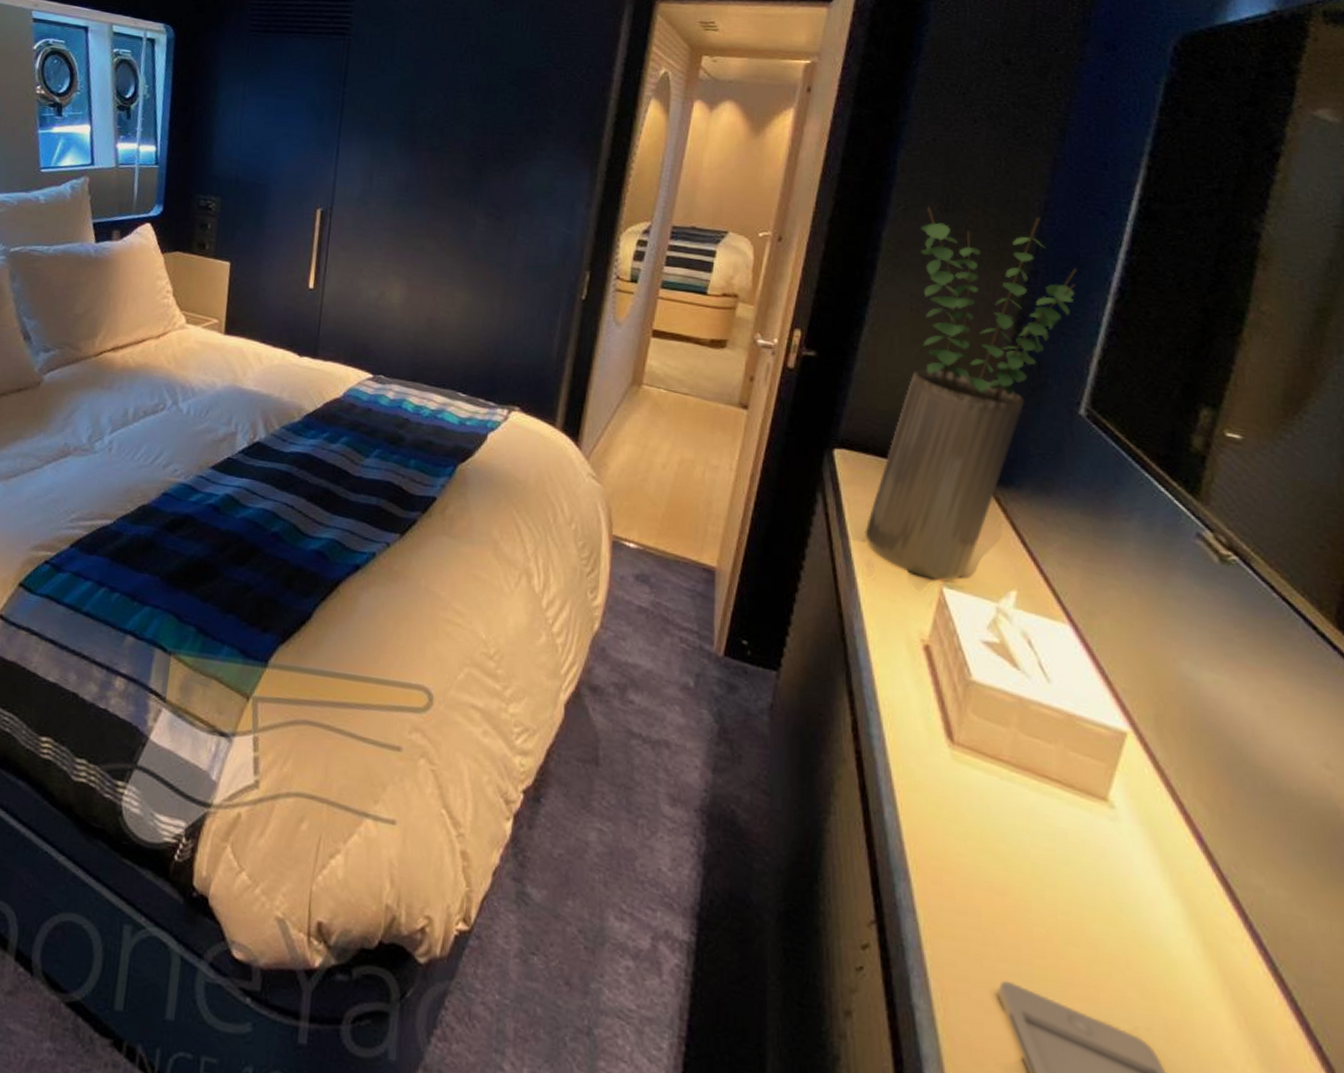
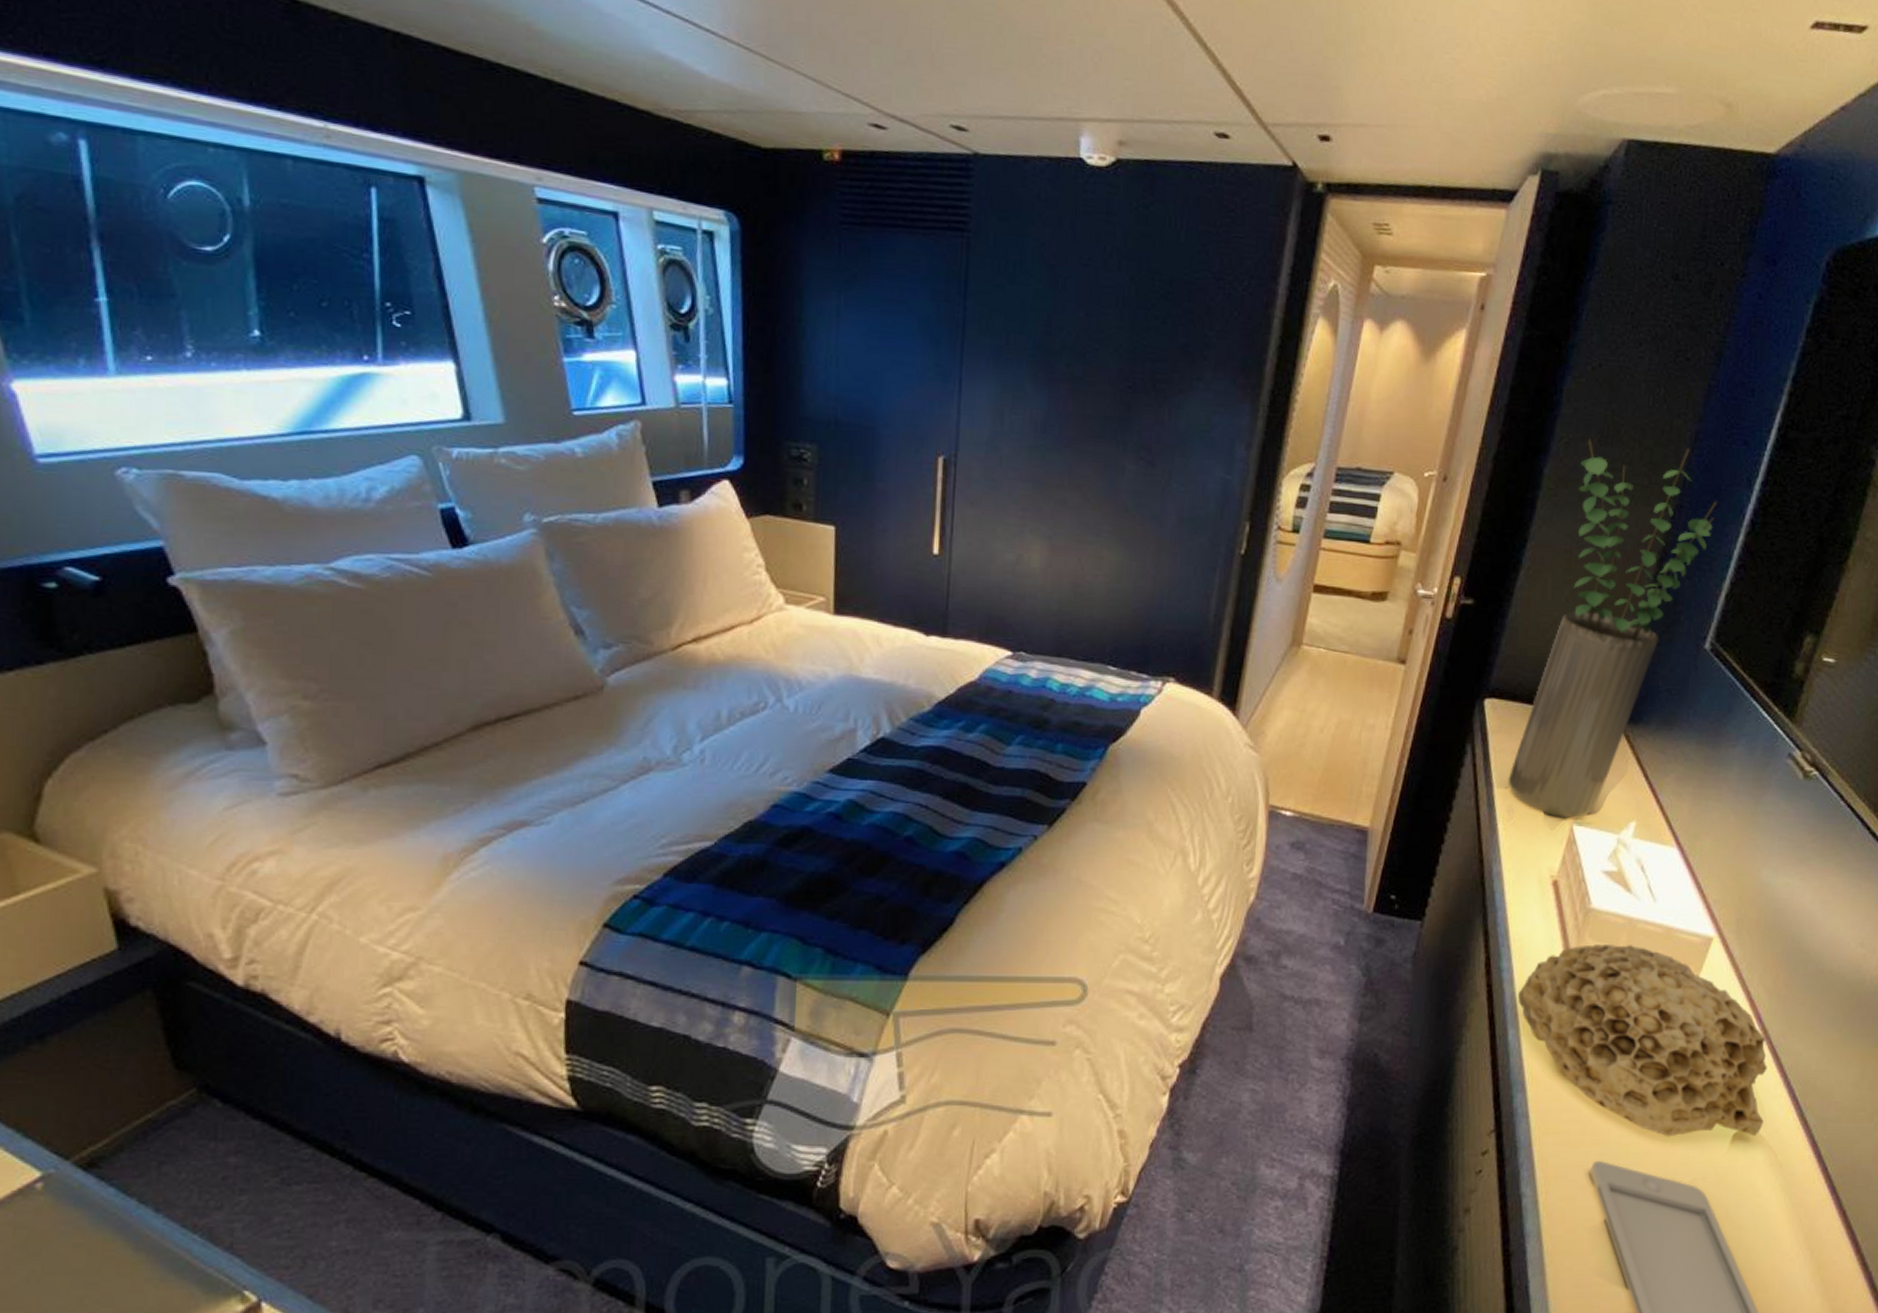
wasp nest: none [892,721,1223,987] -> present [1517,944,1767,1137]

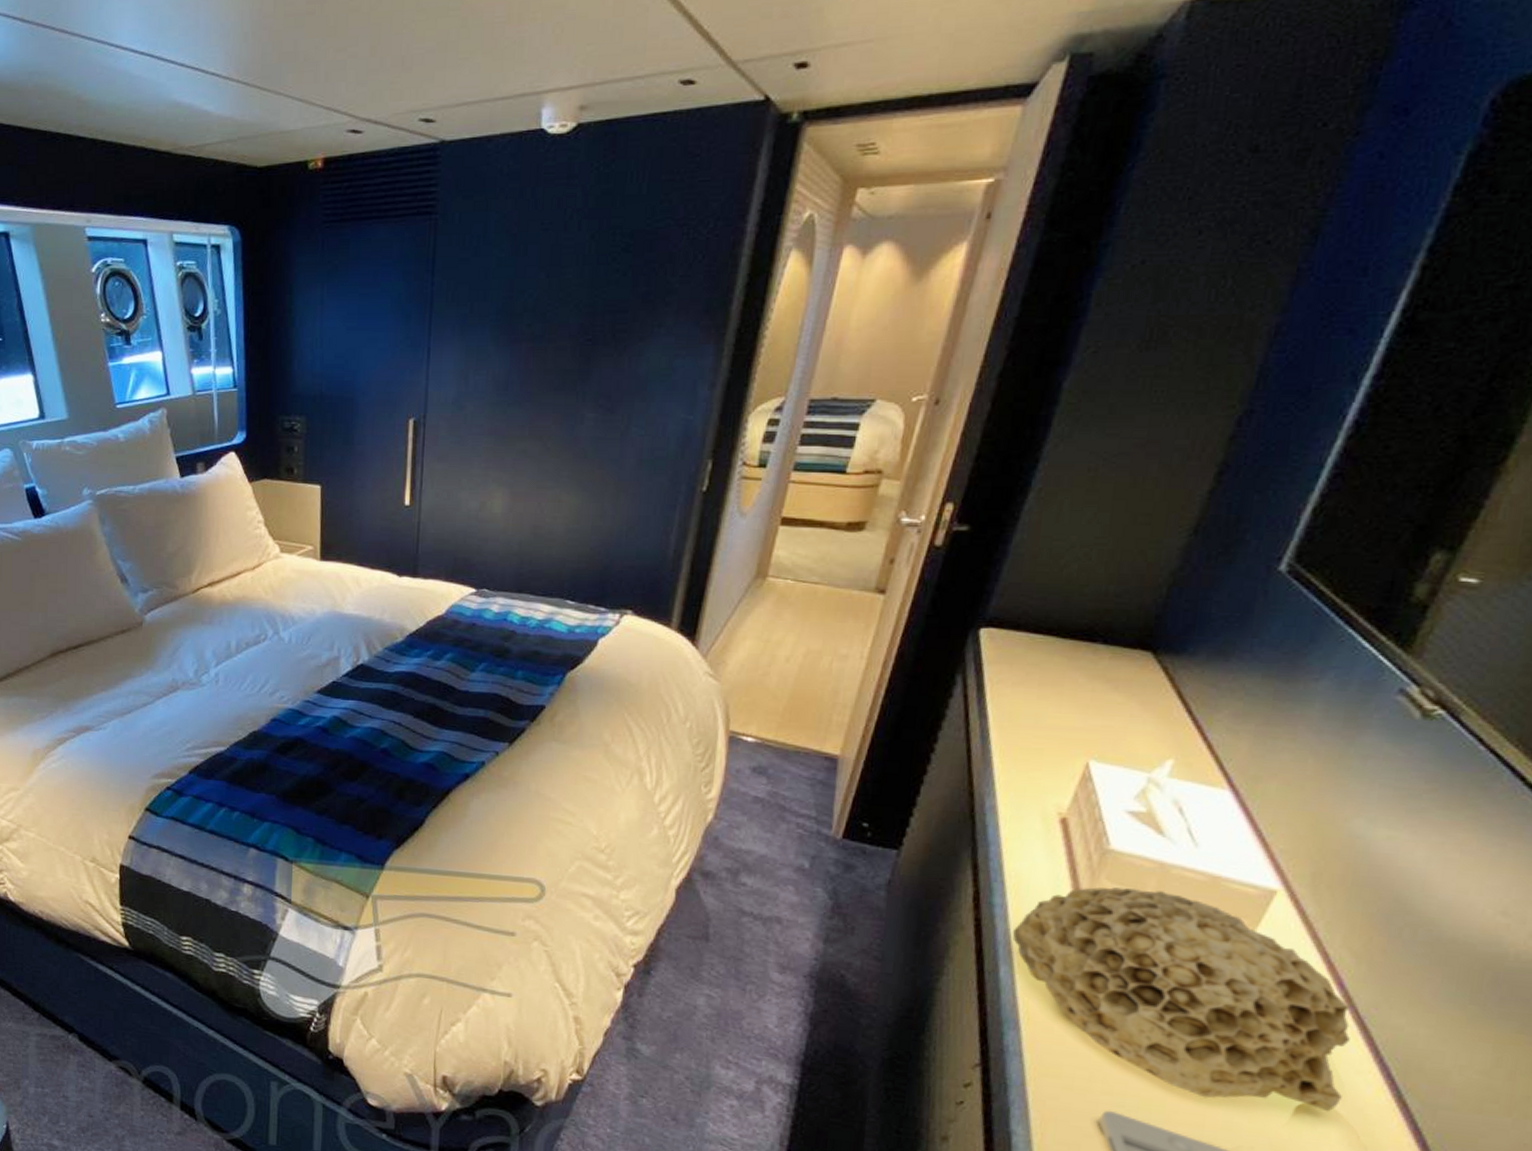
vase: present [1508,439,1718,819] -> none [1006,345,1306,755]

